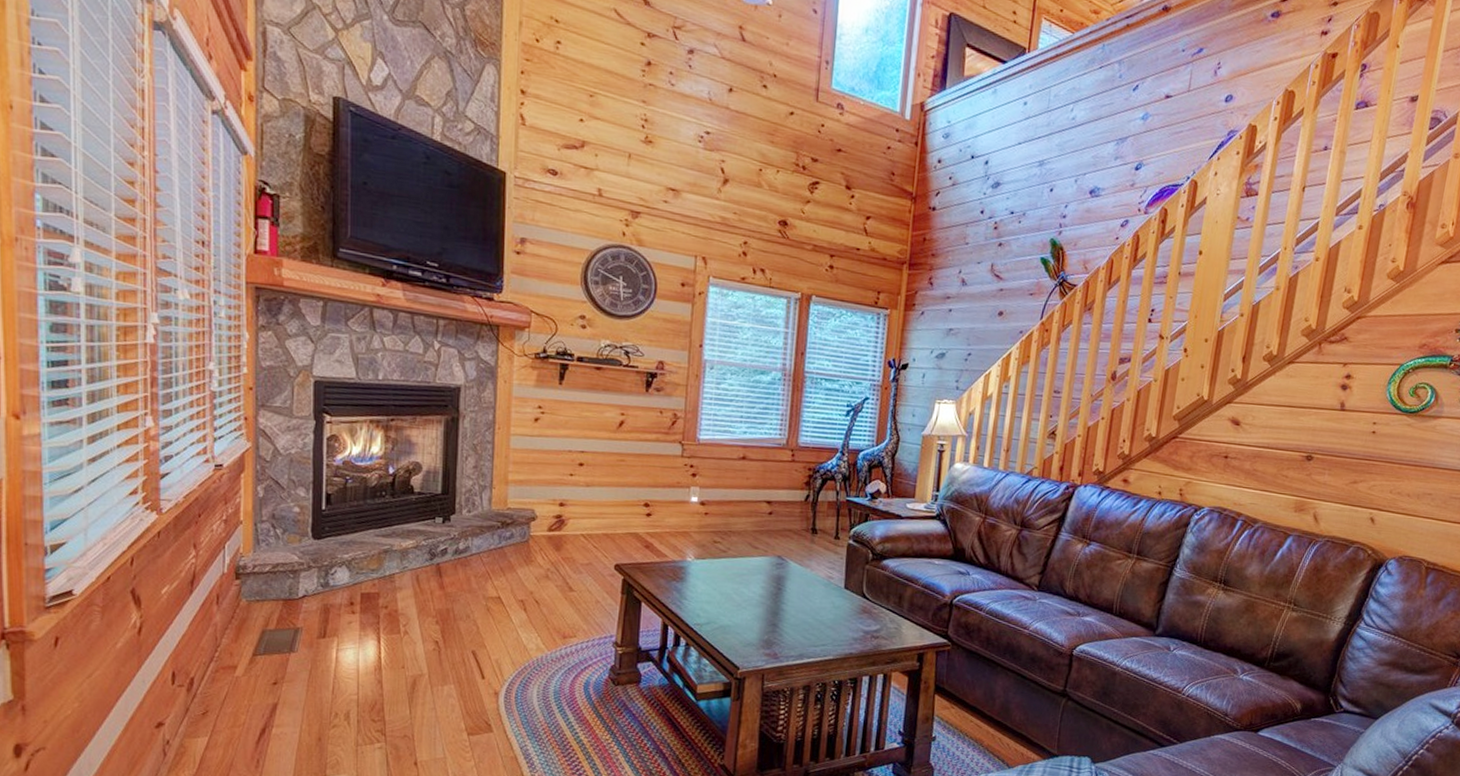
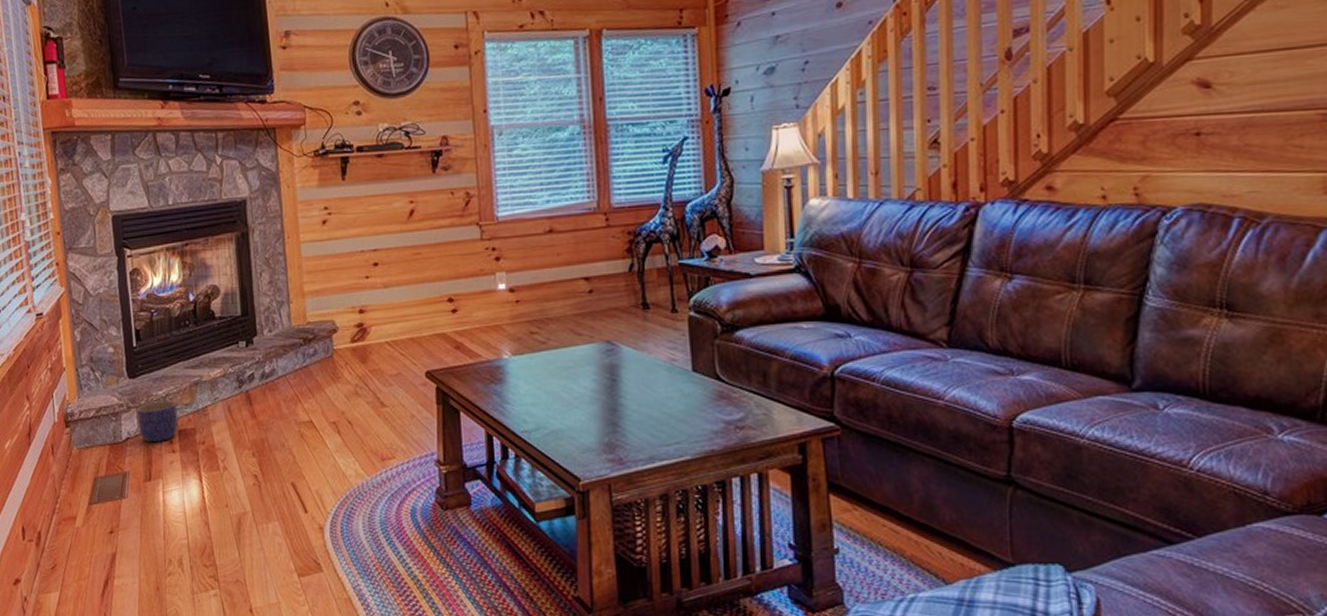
planter: none [317,563,362,603] -> present [136,400,179,443]

